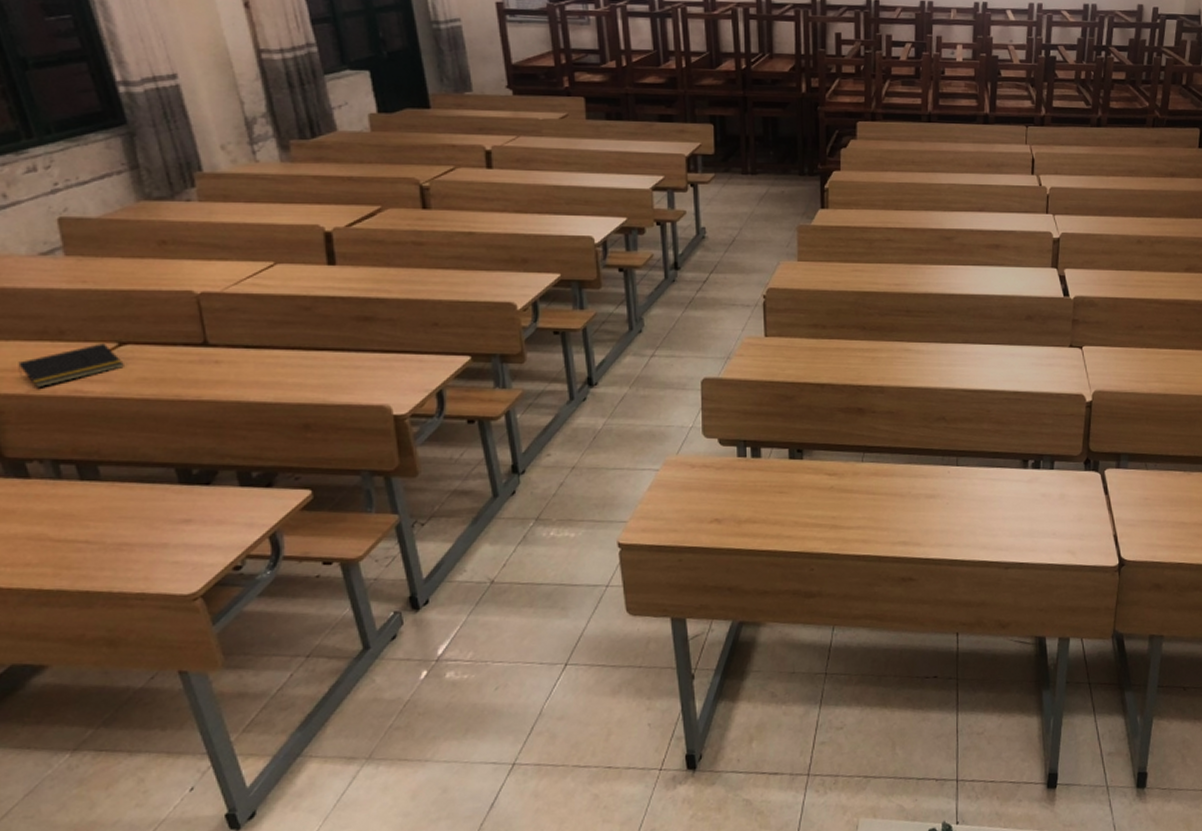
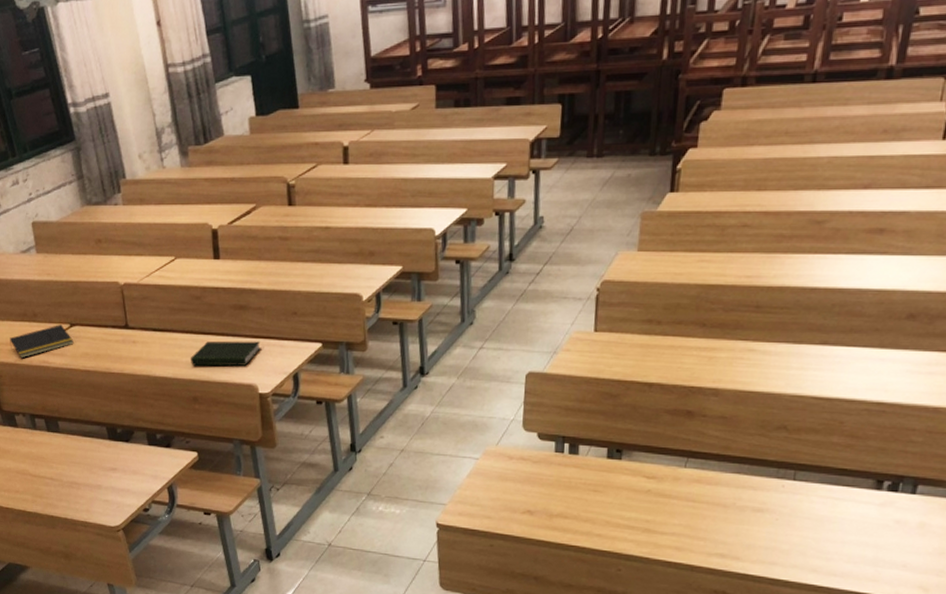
book: none [298,356,395,387] -> present [190,341,262,367]

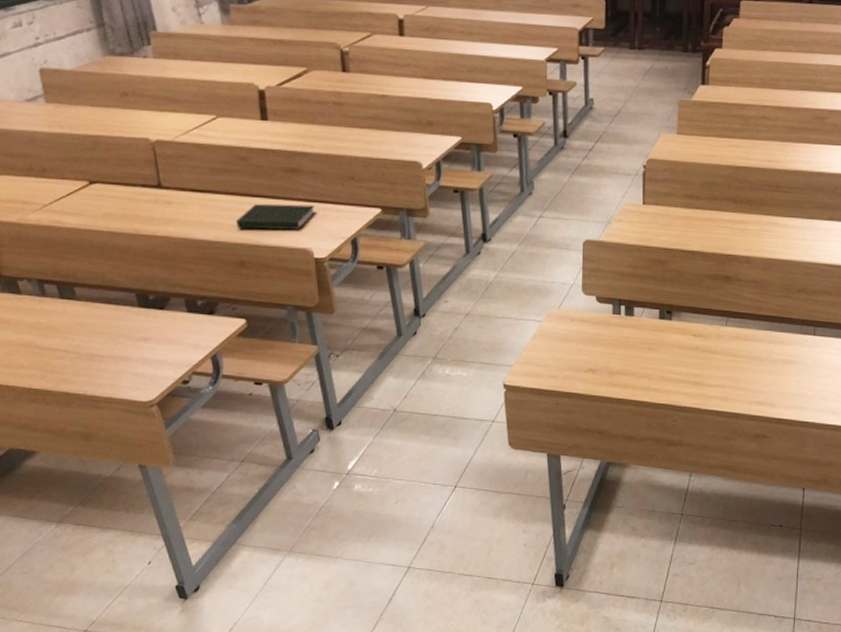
notepad: present [10,325,74,359] -> none [10,181,94,218]

